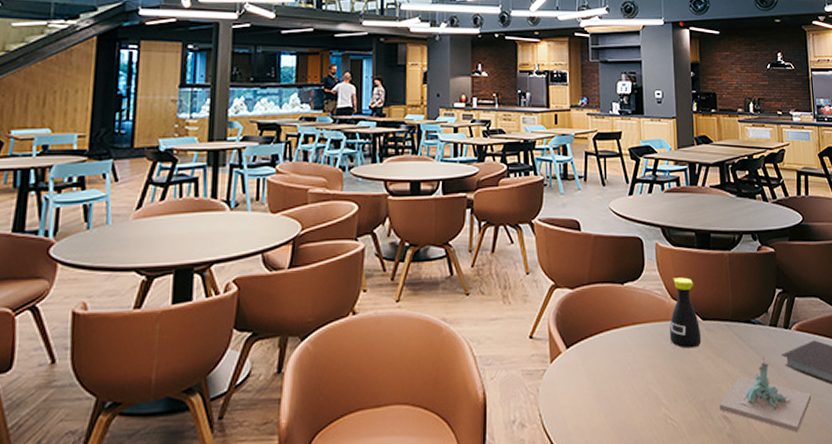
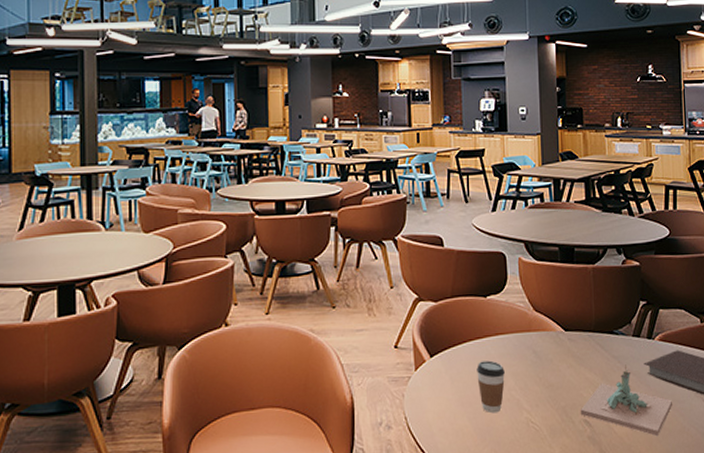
coffee cup: none [614,352,643,410] -> present [477,360,505,414]
bottle: present [669,277,702,349] -> none [531,290,564,358]

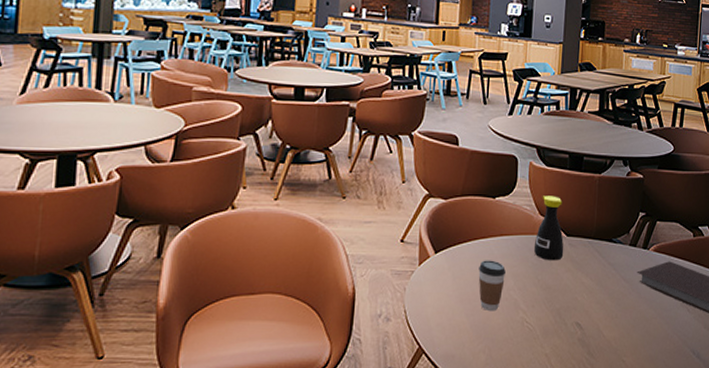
bottle: none [531,290,564,358] -> present [533,195,564,261]
architectural model: present [580,364,672,437] -> none [573,272,659,342]

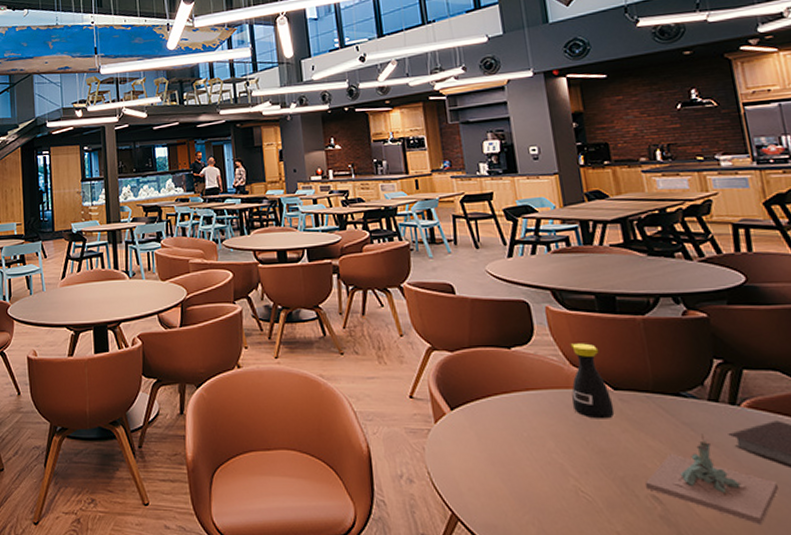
coffee cup: present [478,260,506,312] -> none [506,418,543,477]
architectural model: none [573,272,659,342] -> present [644,434,778,526]

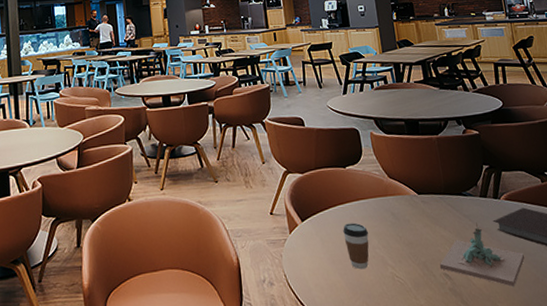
coffee cup: none [506,418,543,477] -> present [343,223,369,270]
bottle: present [570,343,615,419] -> none [388,159,419,219]

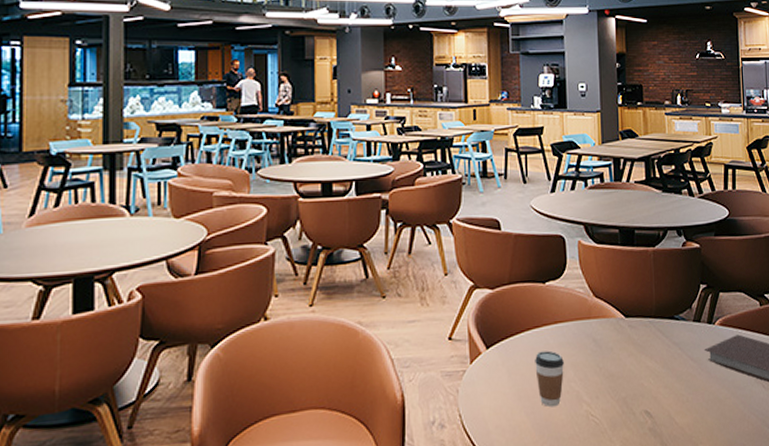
architectural model: present [439,222,525,287] -> none [641,351,733,426]

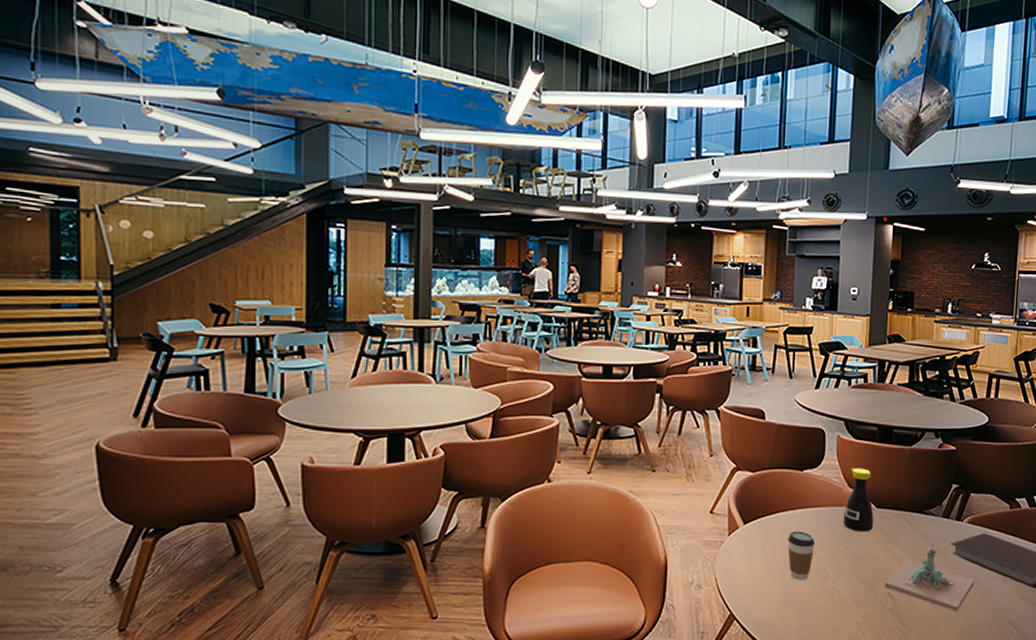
bottle: none [591,275,624,346] -> present [843,468,874,532]
architectural model: none [641,351,733,426] -> present [884,543,974,613]

